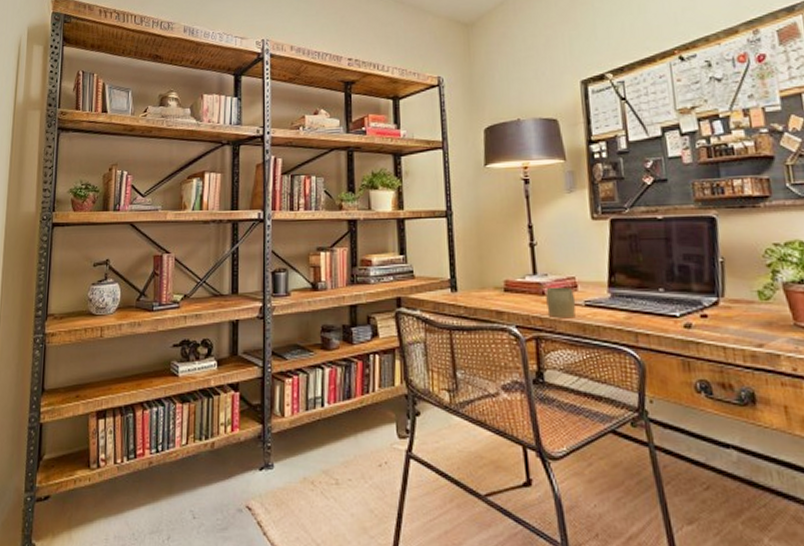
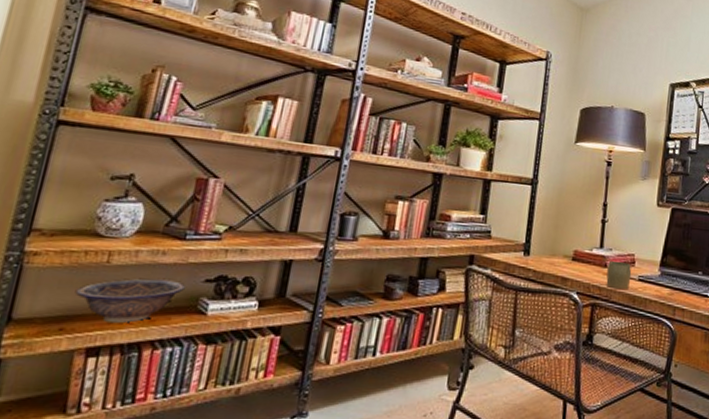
decorative bowl: none [82,348,159,389] -> present [75,278,186,324]

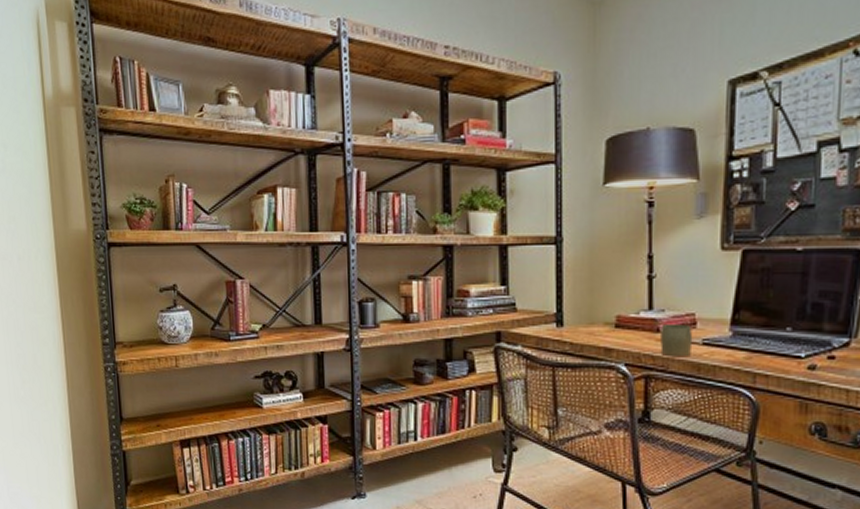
decorative bowl: present [75,278,186,324] -> none [160,378,240,419]

